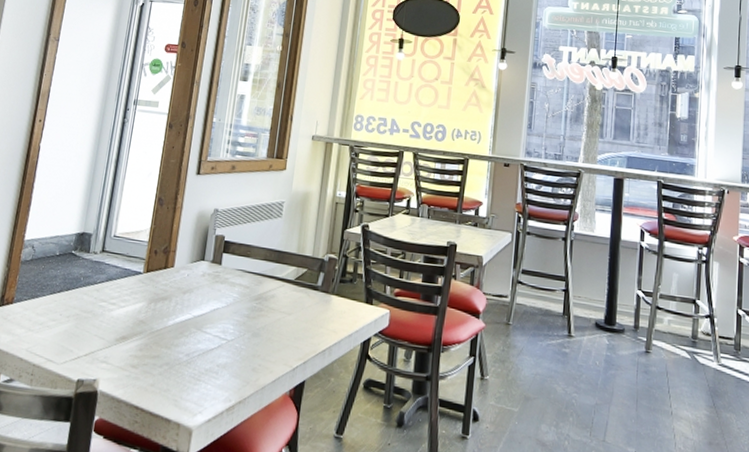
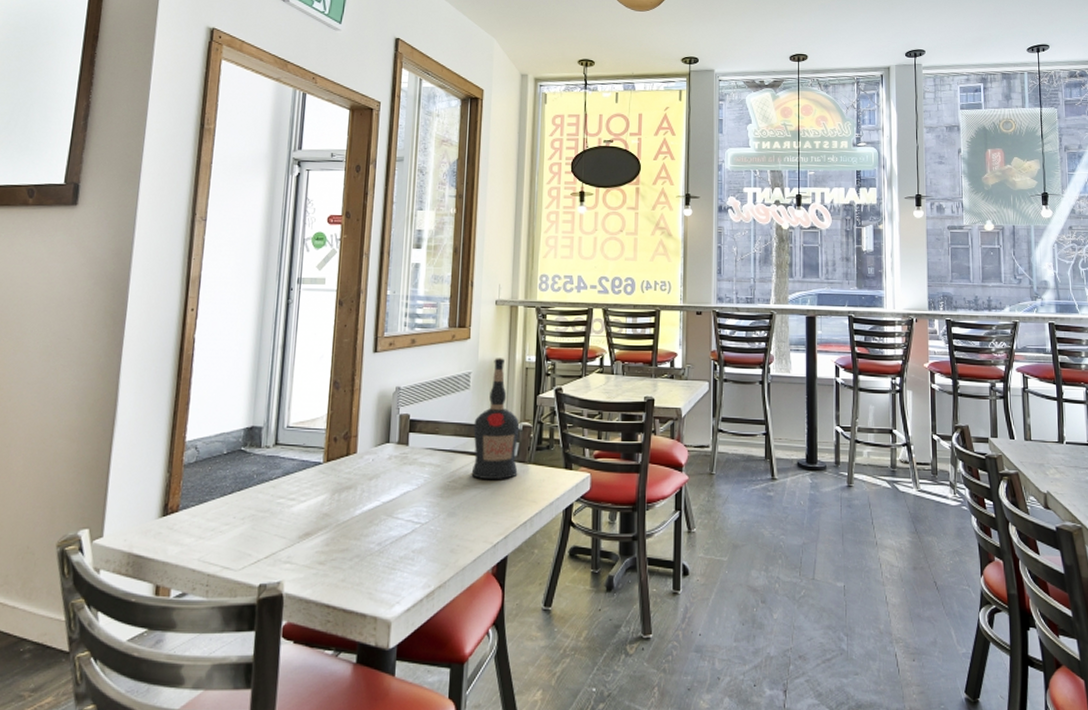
liquor bottle: none [277,190,326,307] -> present [471,358,520,480]

